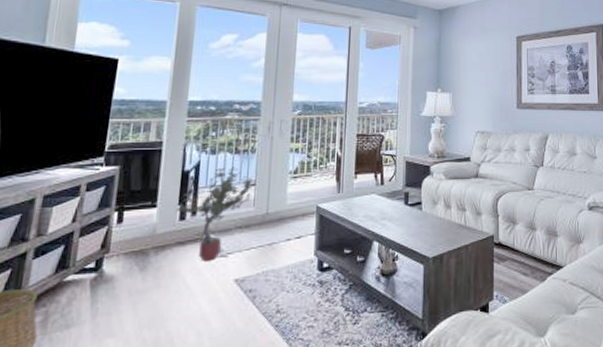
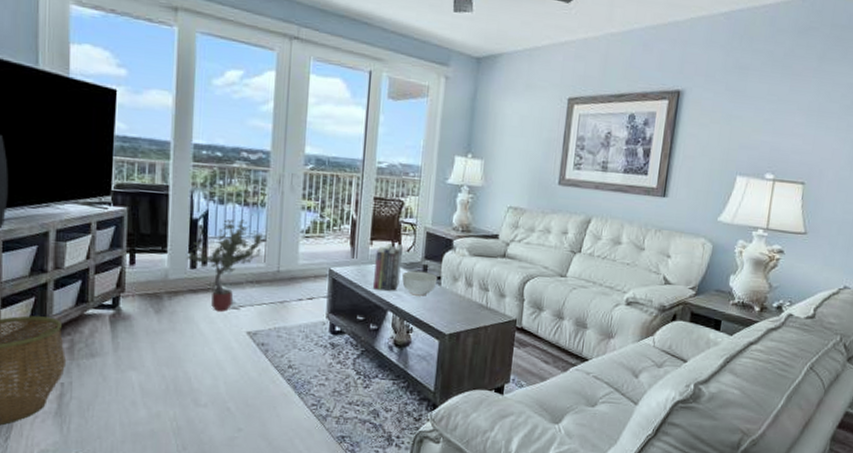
books: none [359,175,385,221] -> present [373,243,403,291]
bowl: none [386,198,419,223] -> present [402,270,438,296]

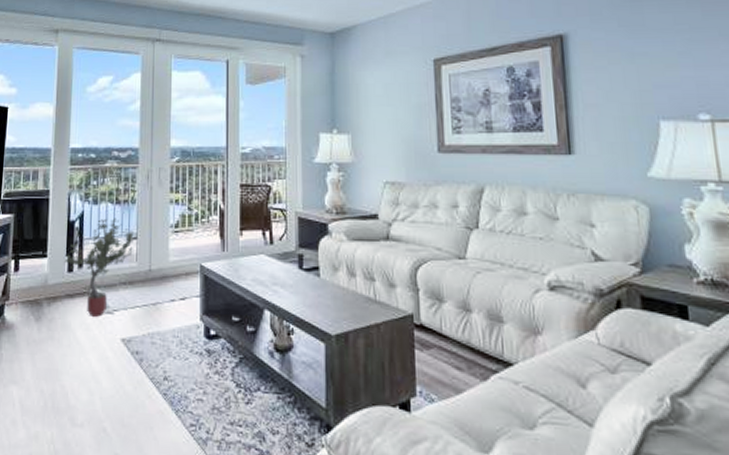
books: present [373,243,403,291] -> none [247,233,274,286]
bowl: present [402,270,438,296] -> none [277,261,316,290]

